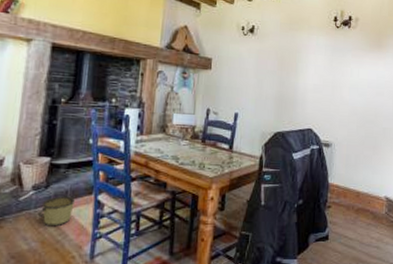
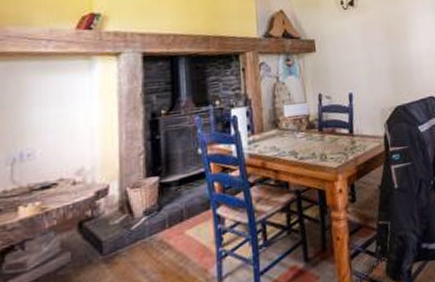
bucket: present [37,196,75,227] -> none [153,215,192,254]

